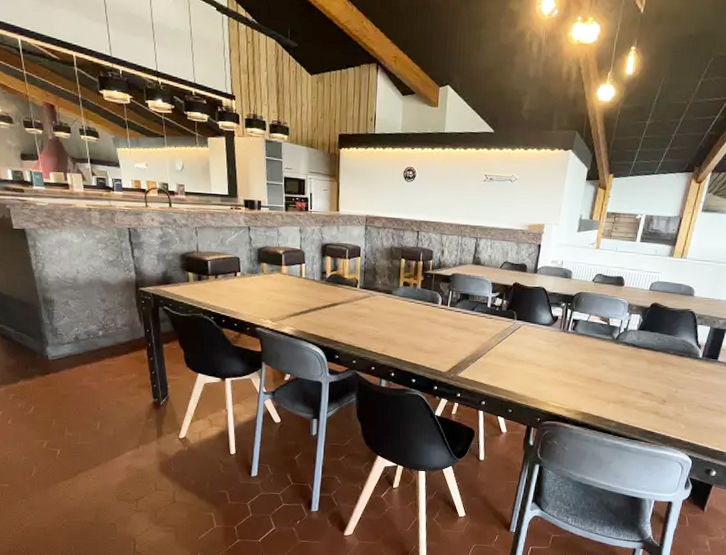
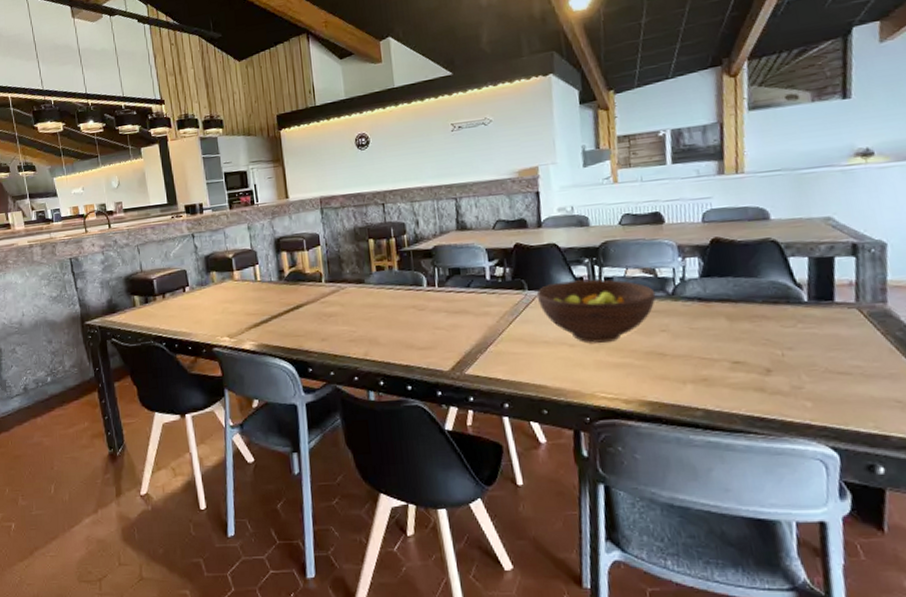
fruit bowl: none [522,317,605,367] -> present [536,279,656,343]

